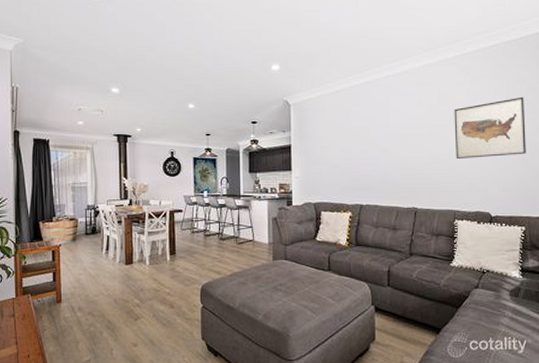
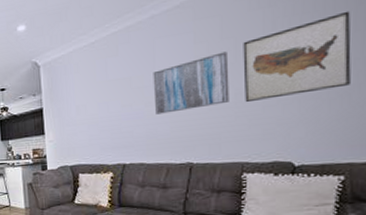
wall art: none [387,115,445,162] -> present [153,51,229,115]

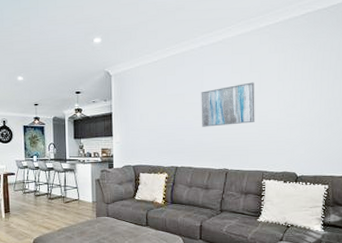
wall art: present [243,11,351,103] -> none [265,63,333,124]

